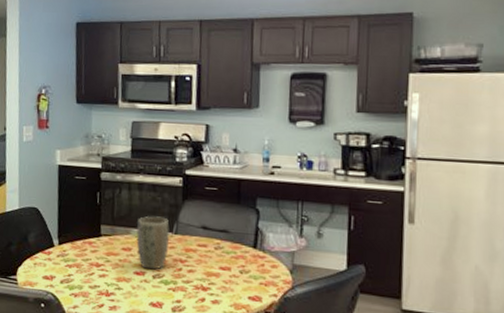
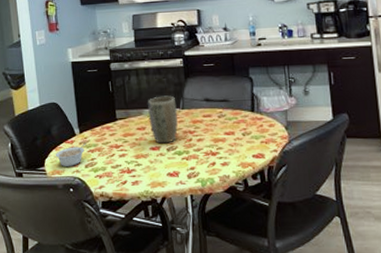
legume: none [30,256,65,280] -> present [56,143,87,166]

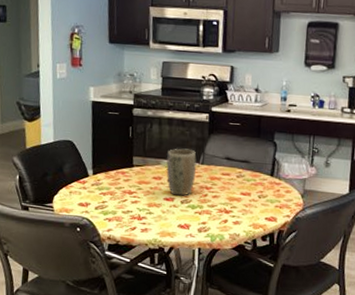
legume: present [56,143,87,166] -> none [66,185,99,206]

